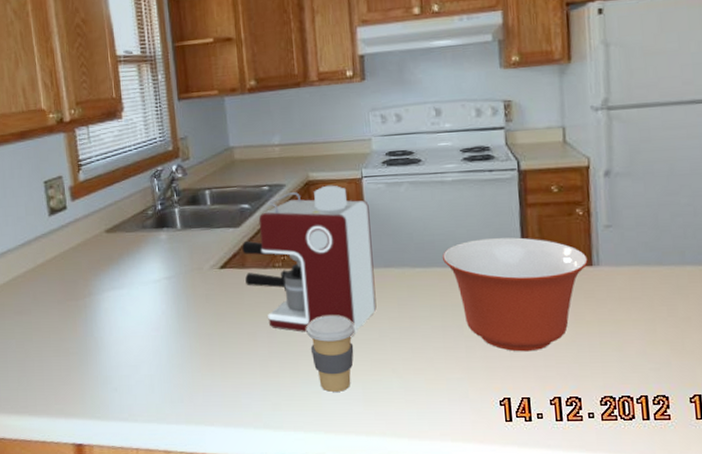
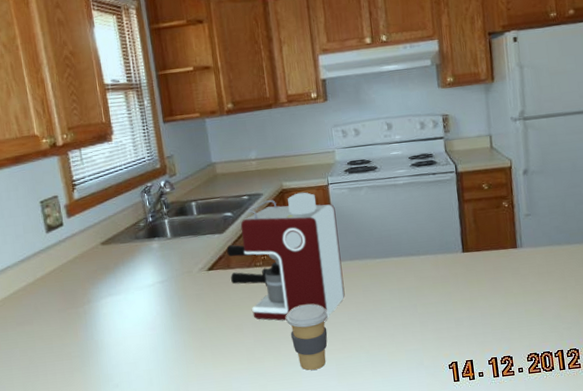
mixing bowl: present [442,237,588,352] -> none [397,228,514,323]

